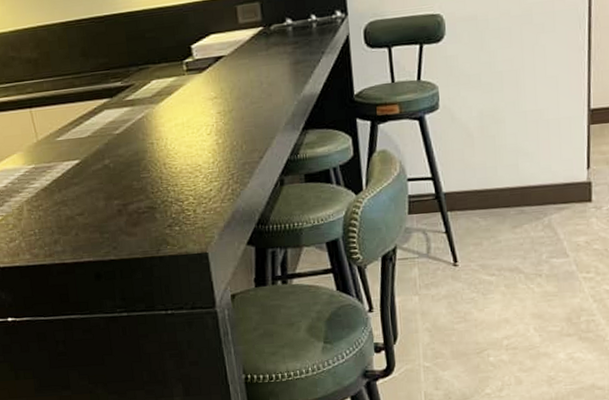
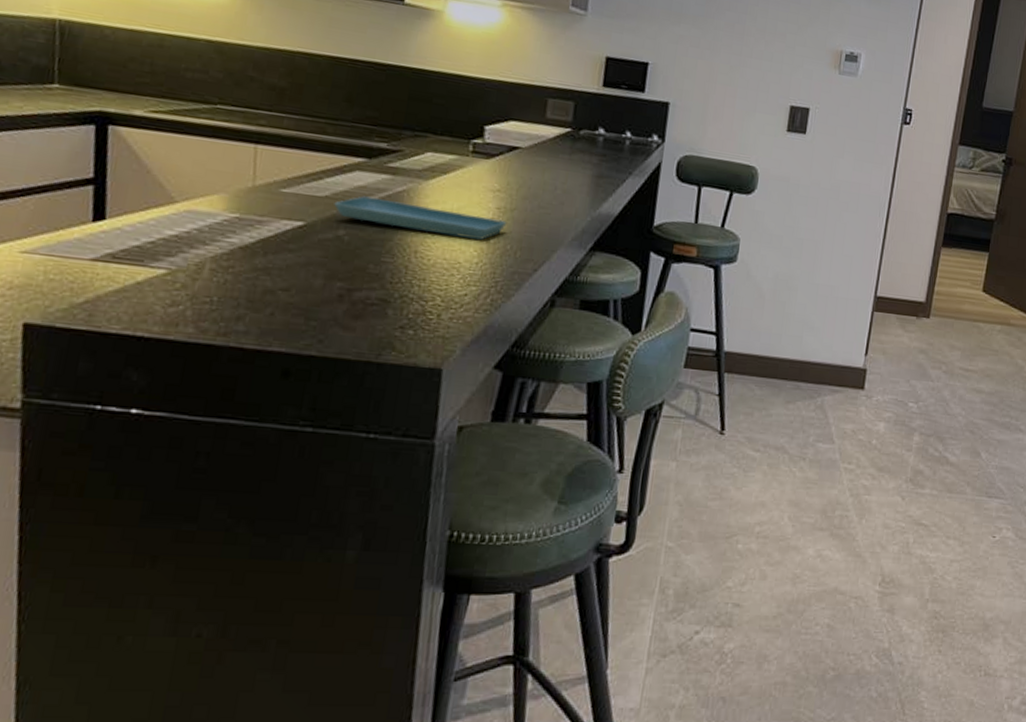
saucer: none [96,122,229,149] -> present [334,196,507,241]

